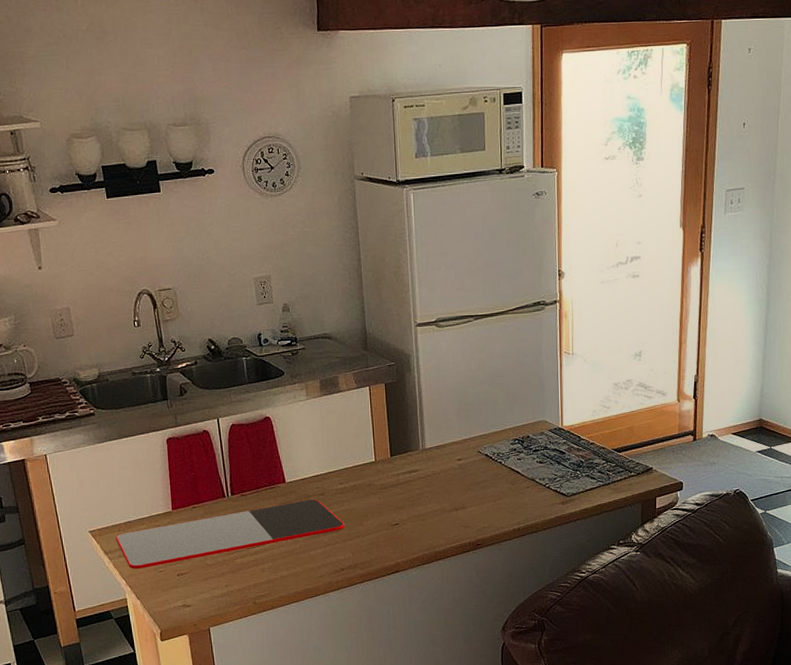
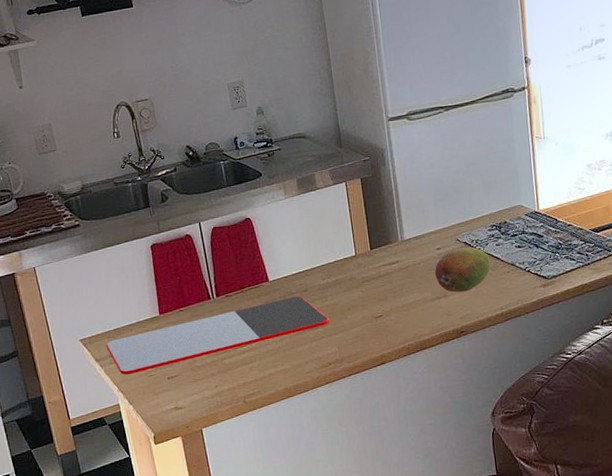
fruit: none [454,460,511,505] -> present [434,247,491,293]

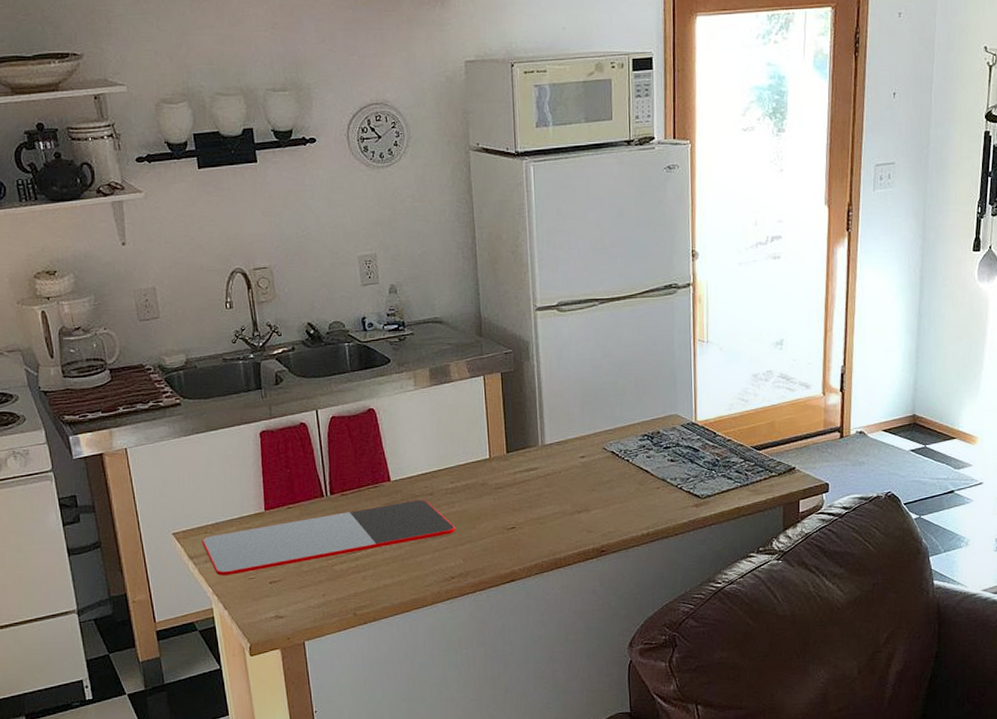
fruit: present [434,247,491,293] -> none [576,457,639,507]

